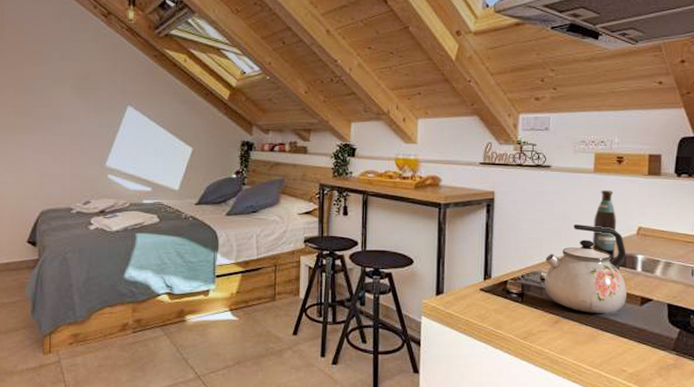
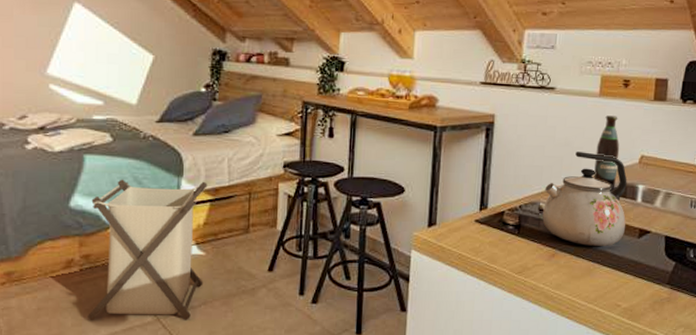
laundry basket: none [140,254,239,378] -> present [88,179,208,320]

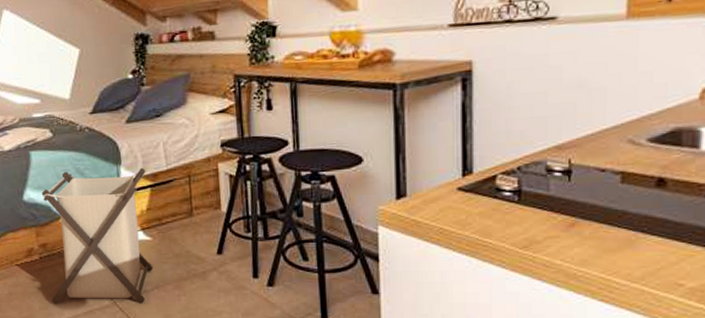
kettle: present [542,152,627,247] -> none [552,92,685,212]
bottle: present [593,115,620,191] -> none [626,41,666,139]

